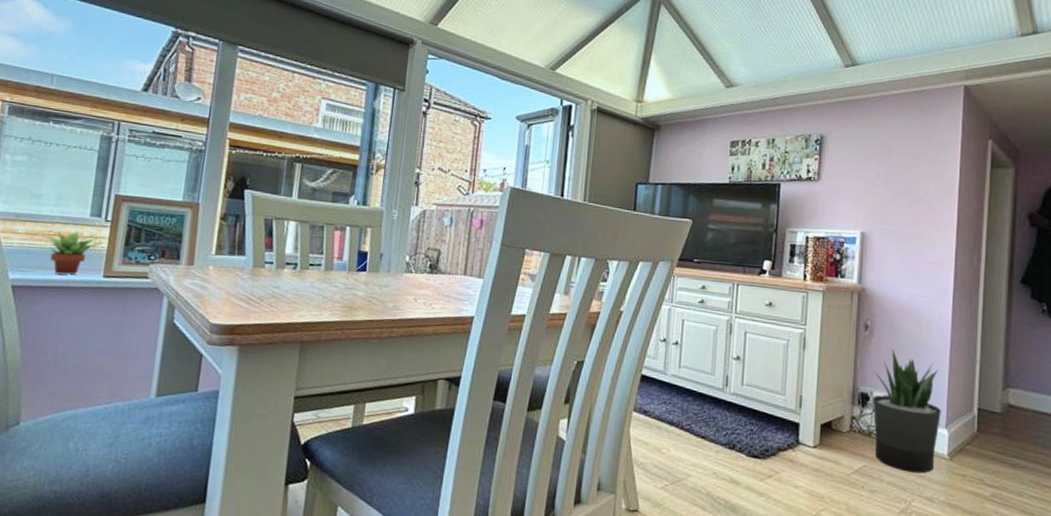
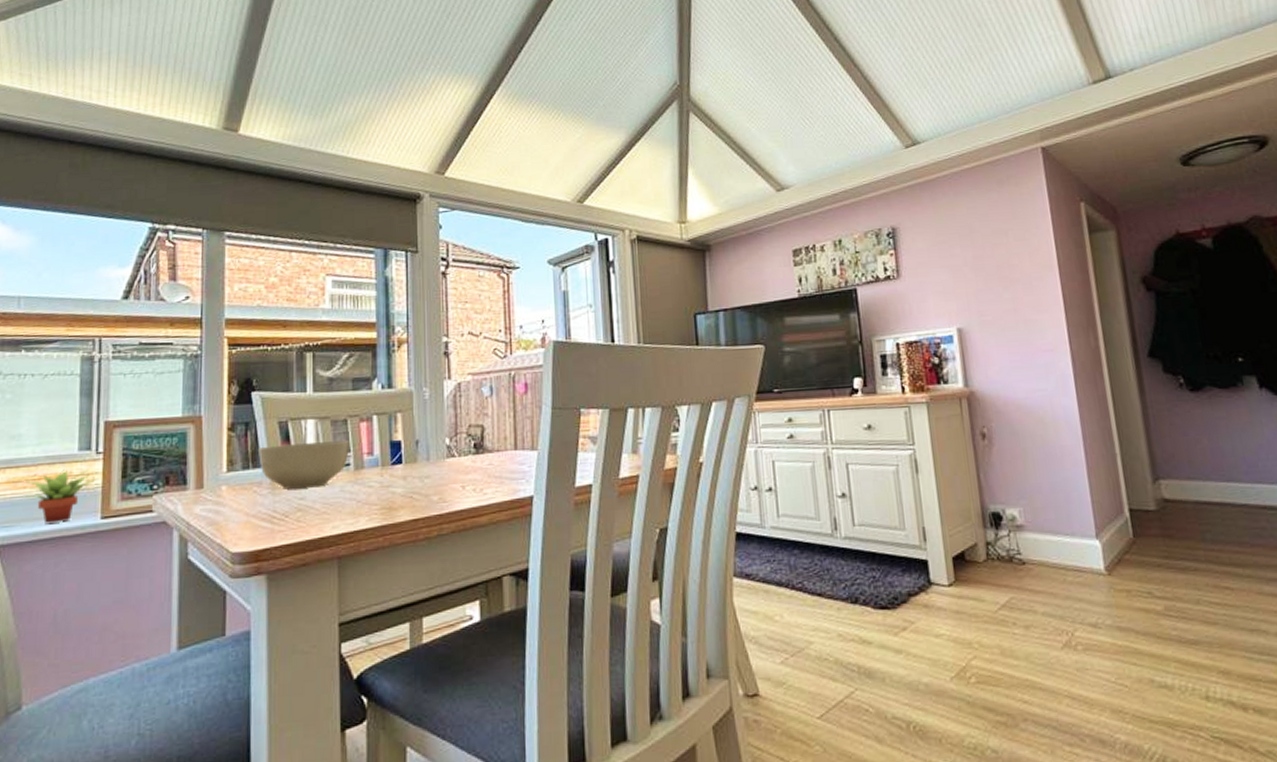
bowl: none [244,238,325,280] -> present [259,440,351,490]
planter: present [872,348,941,474] -> none [1001,455,1092,597]

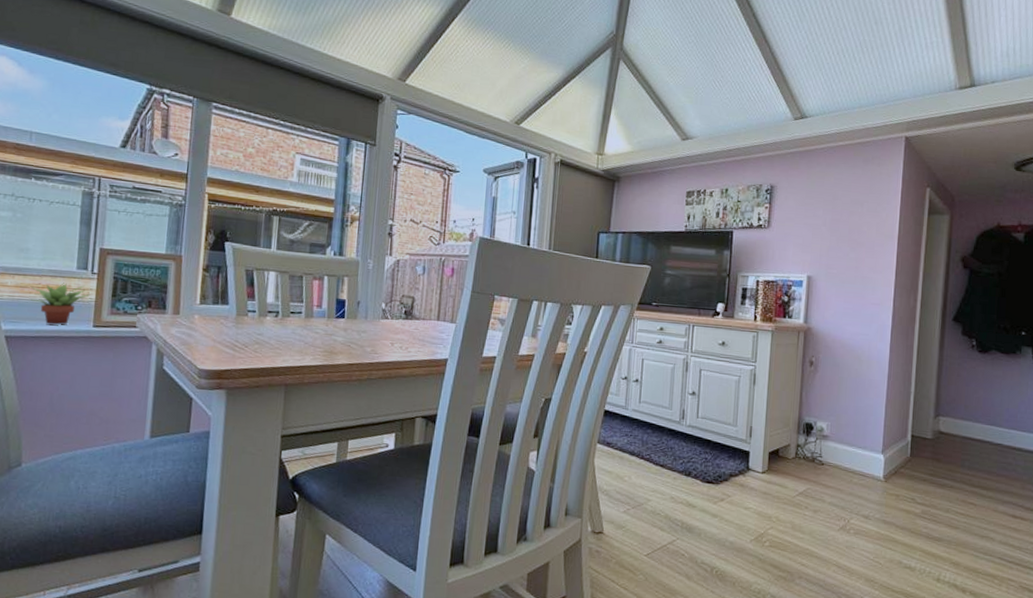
bowl: present [259,440,351,490] -> none [227,288,304,327]

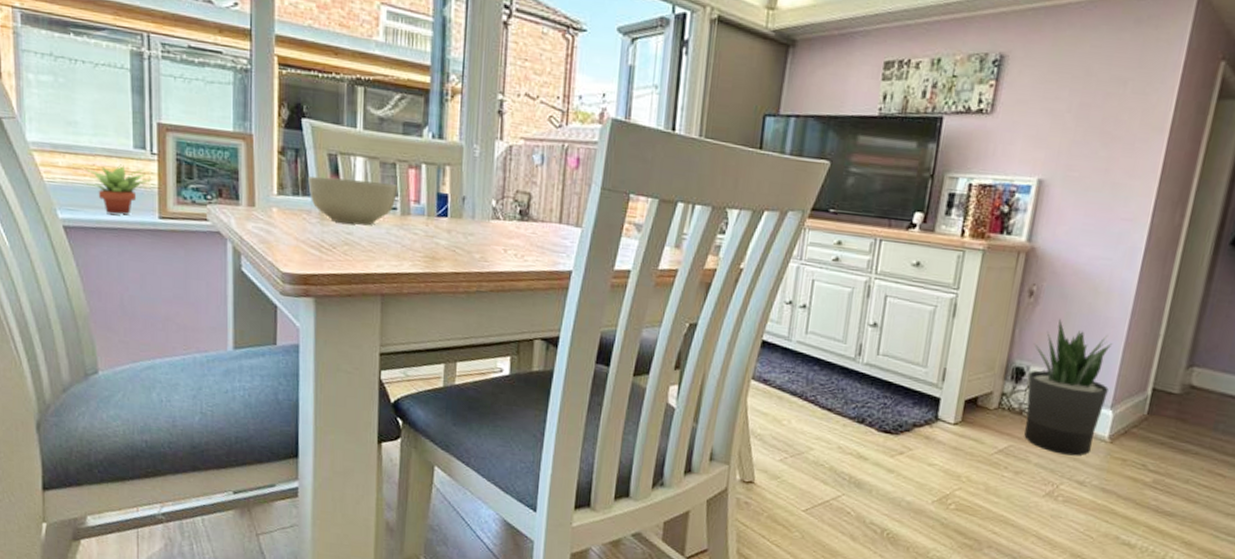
bowl: none [227,288,304,327] -> present [308,176,399,225]
planter: none [816,382,878,494] -> present [1024,318,1113,456]

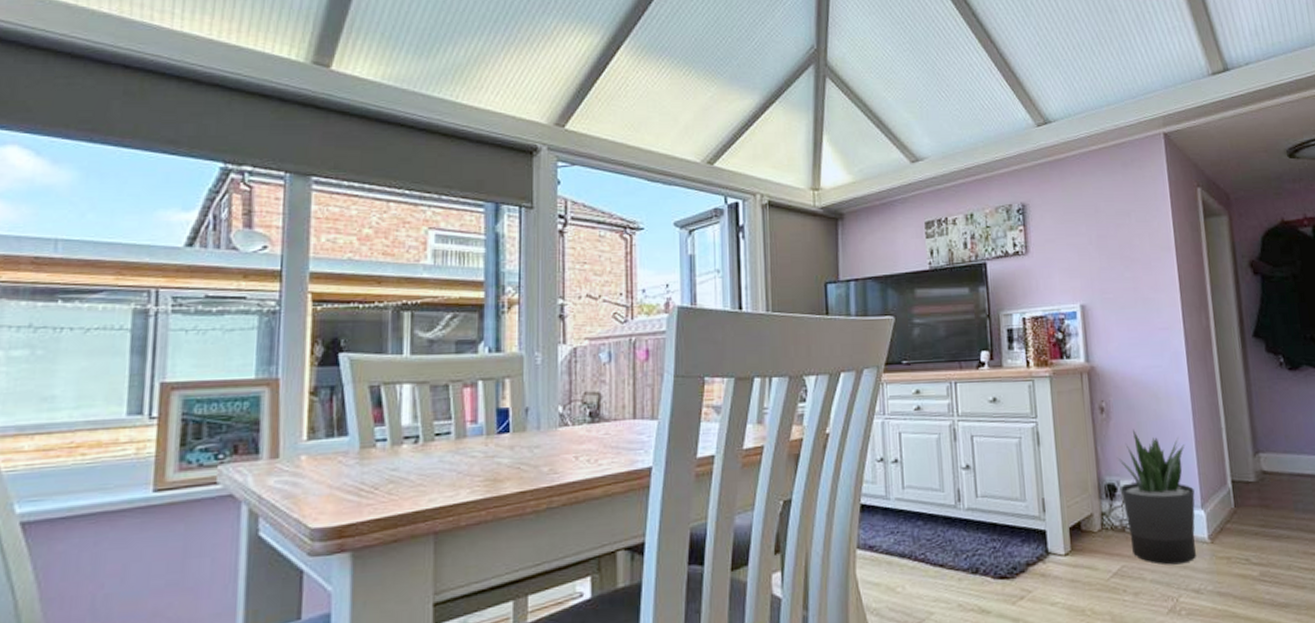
succulent plant: present [85,164,152,216] -> none [59,436,149,497]
bowl: present [308,176,399,225] -> none [345,407,452,460]

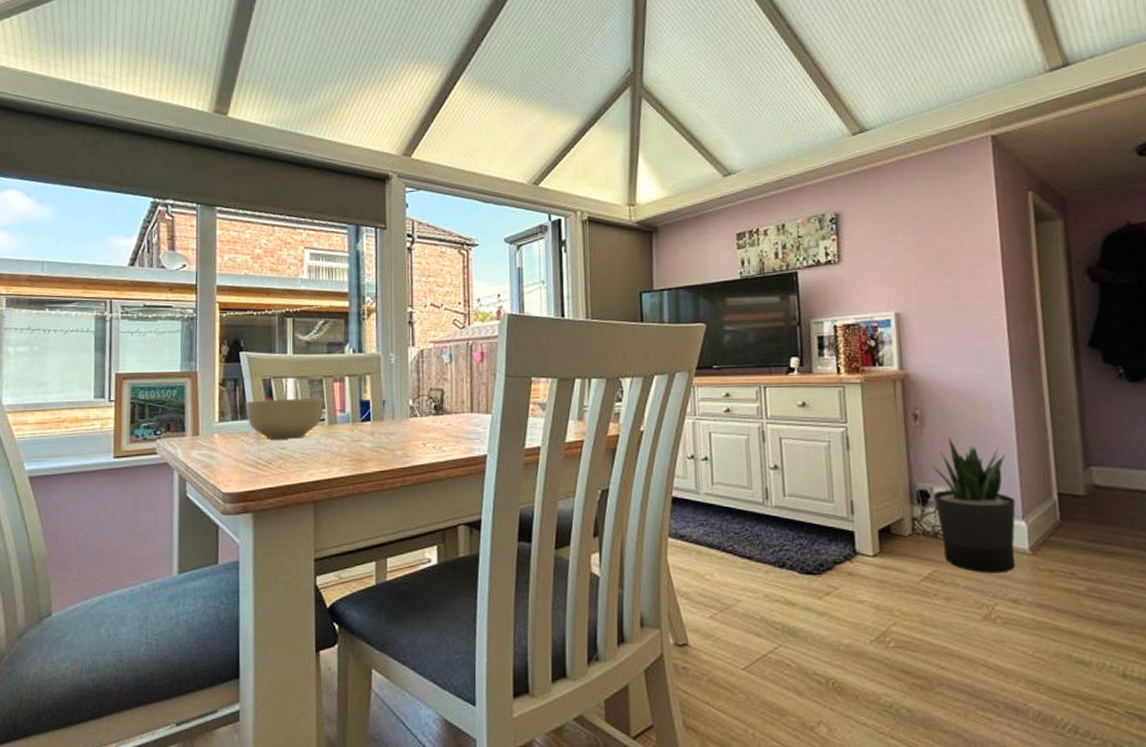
bowl: none [345,407,452,460] -> present [246,398,326,440]

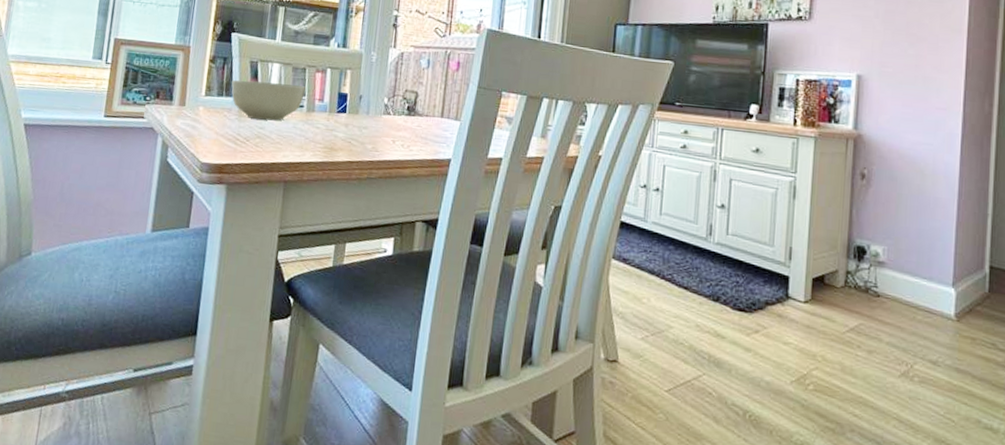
planter: present [930,437,1016,573] -> none [869,199,947,335]

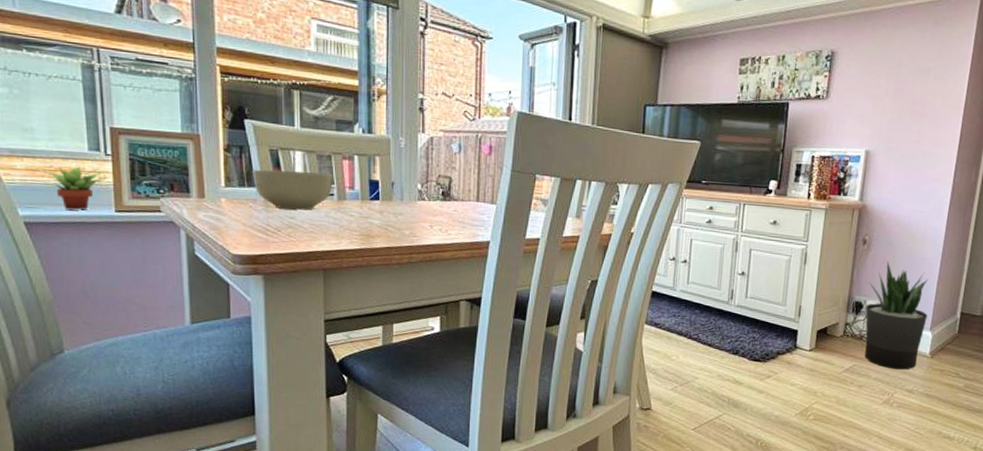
succulent plant: none [49,72,104,115] -> present [43,165,108,210]
planter: none [869,199,947,335] -> present [865,261,929,370]

